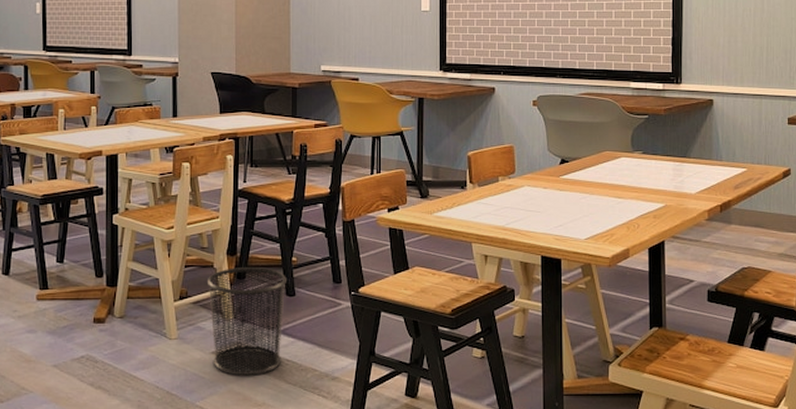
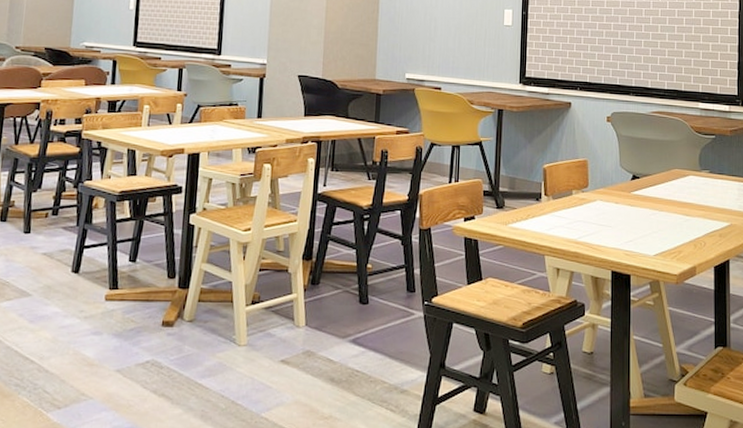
trash can: present [207,267,288,376] -> none [280,273,362,387]

